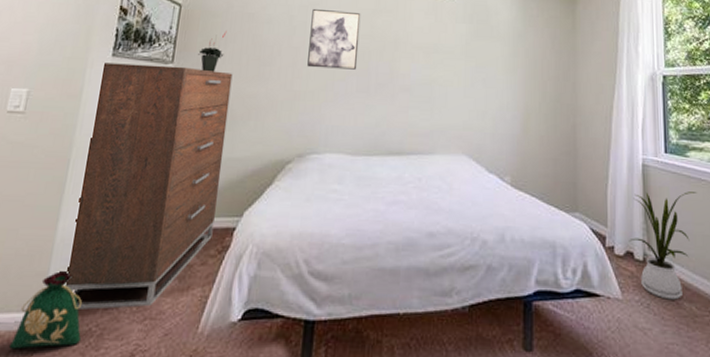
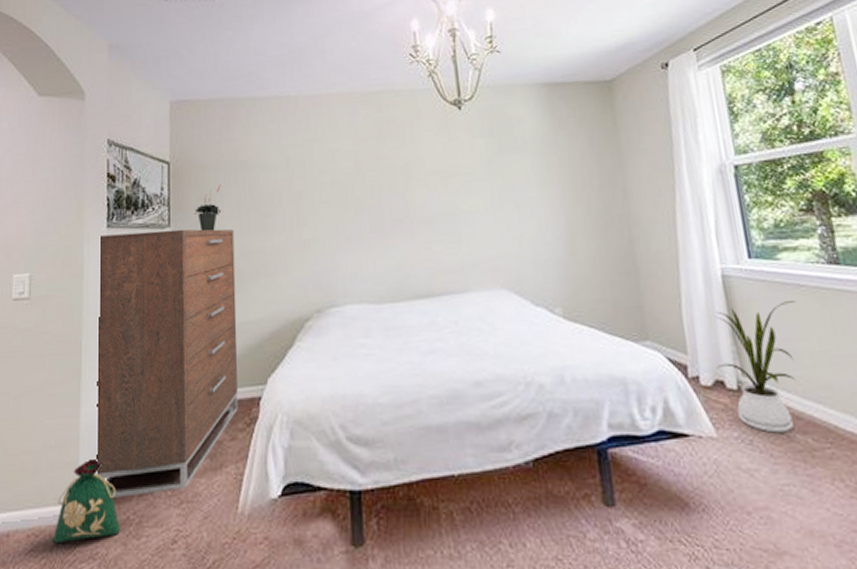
wall art: present [307,8,361,70] -> none [309,143,367,212]

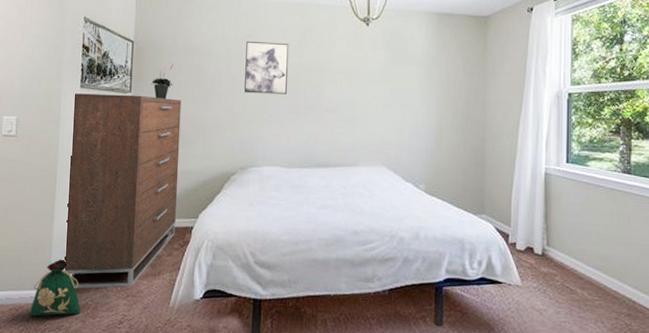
wall art: none [309,143,367,212] -> present [244,41,289,94]
house plant: present [715,301,796,433] -> none [530,196,595,287]

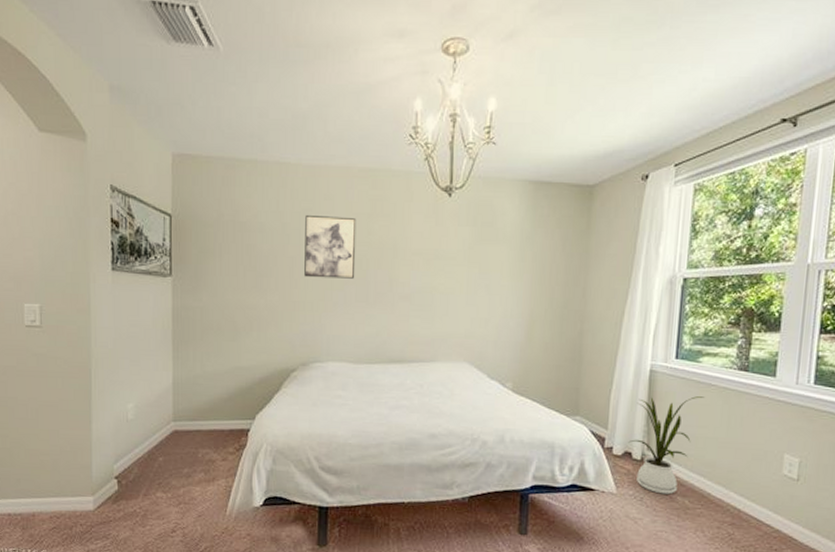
bag: present [29,260,81,317] -> none [72,465,129,525]
dresser: present [59,93,182,289] -> none [101,277,231,496]
potted plant: present [151,63,174,99] -> none [195,242,220,284]
house plant: none [530,196,595,287] -> present [628,396,705,495]

